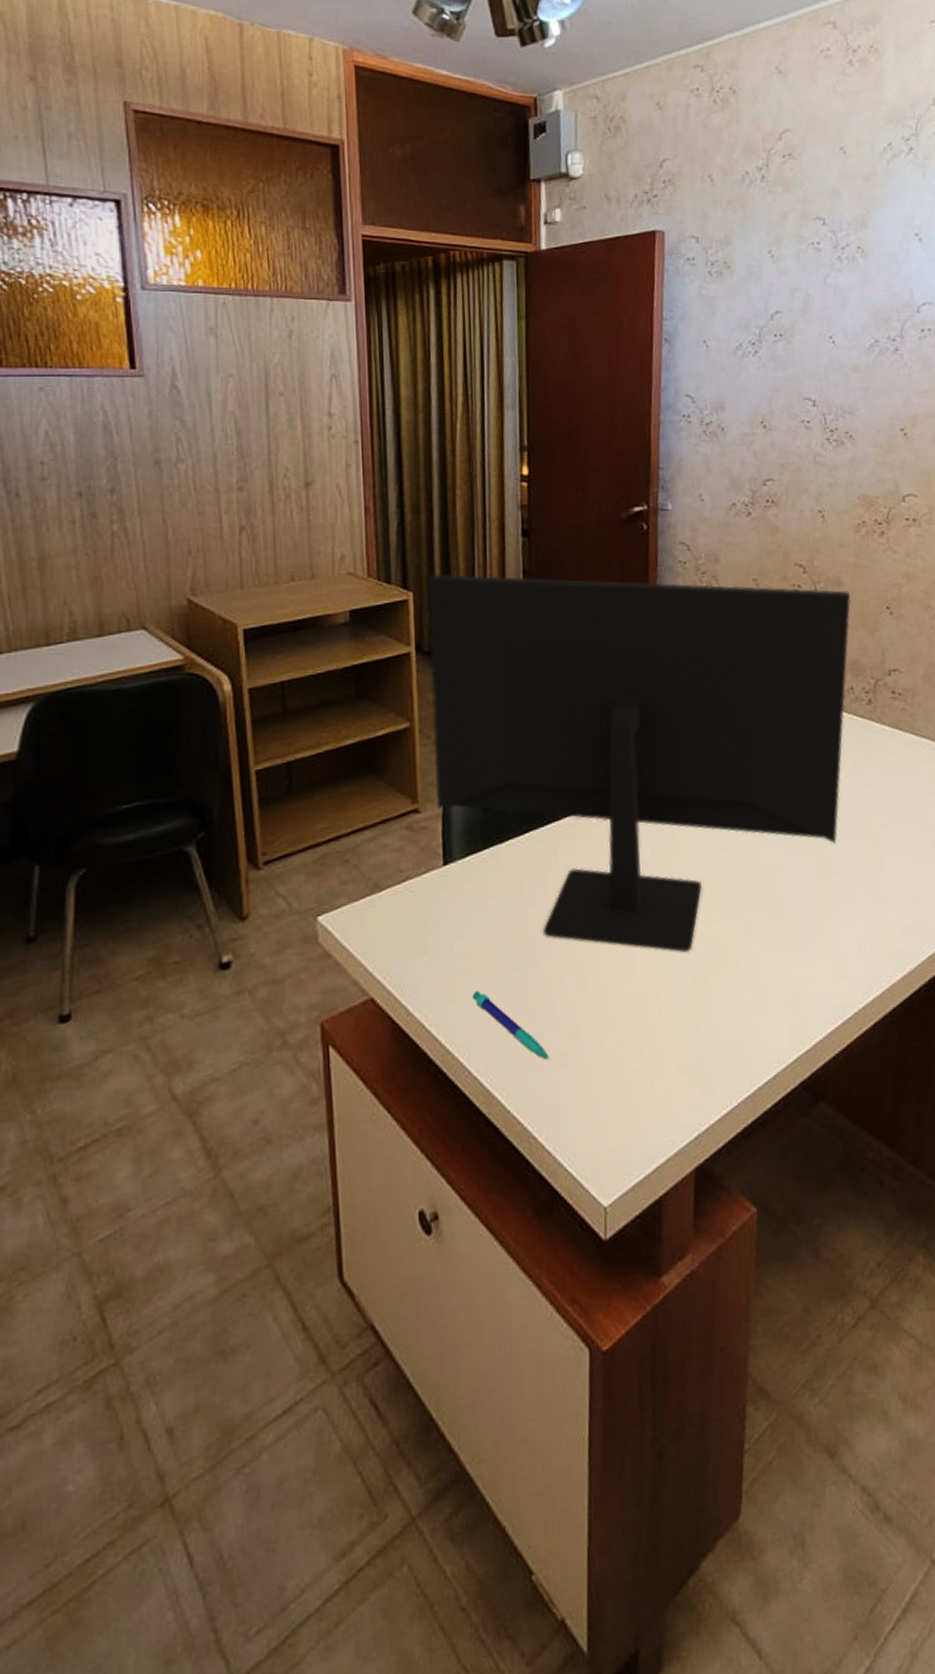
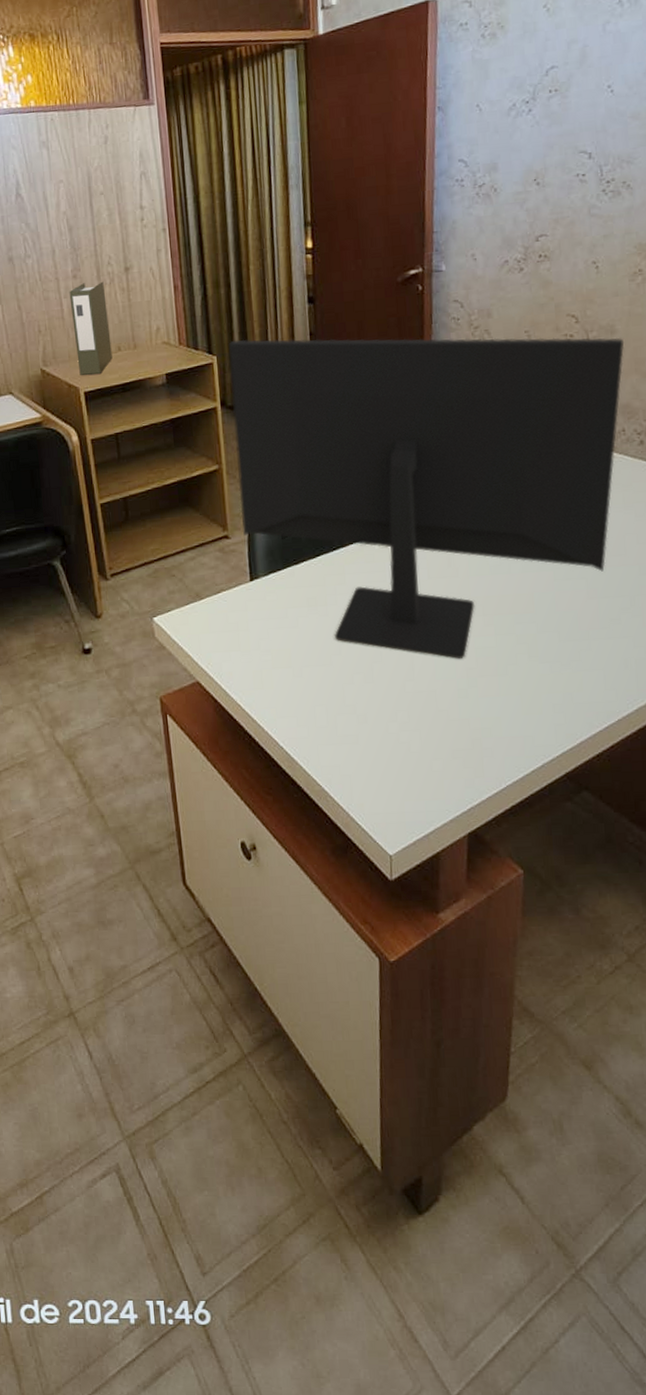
binder: none [232,496,283,609] -> present [69,281,113,375]
pen: present [472,991,549,1061] -> none [277,681,342,739]

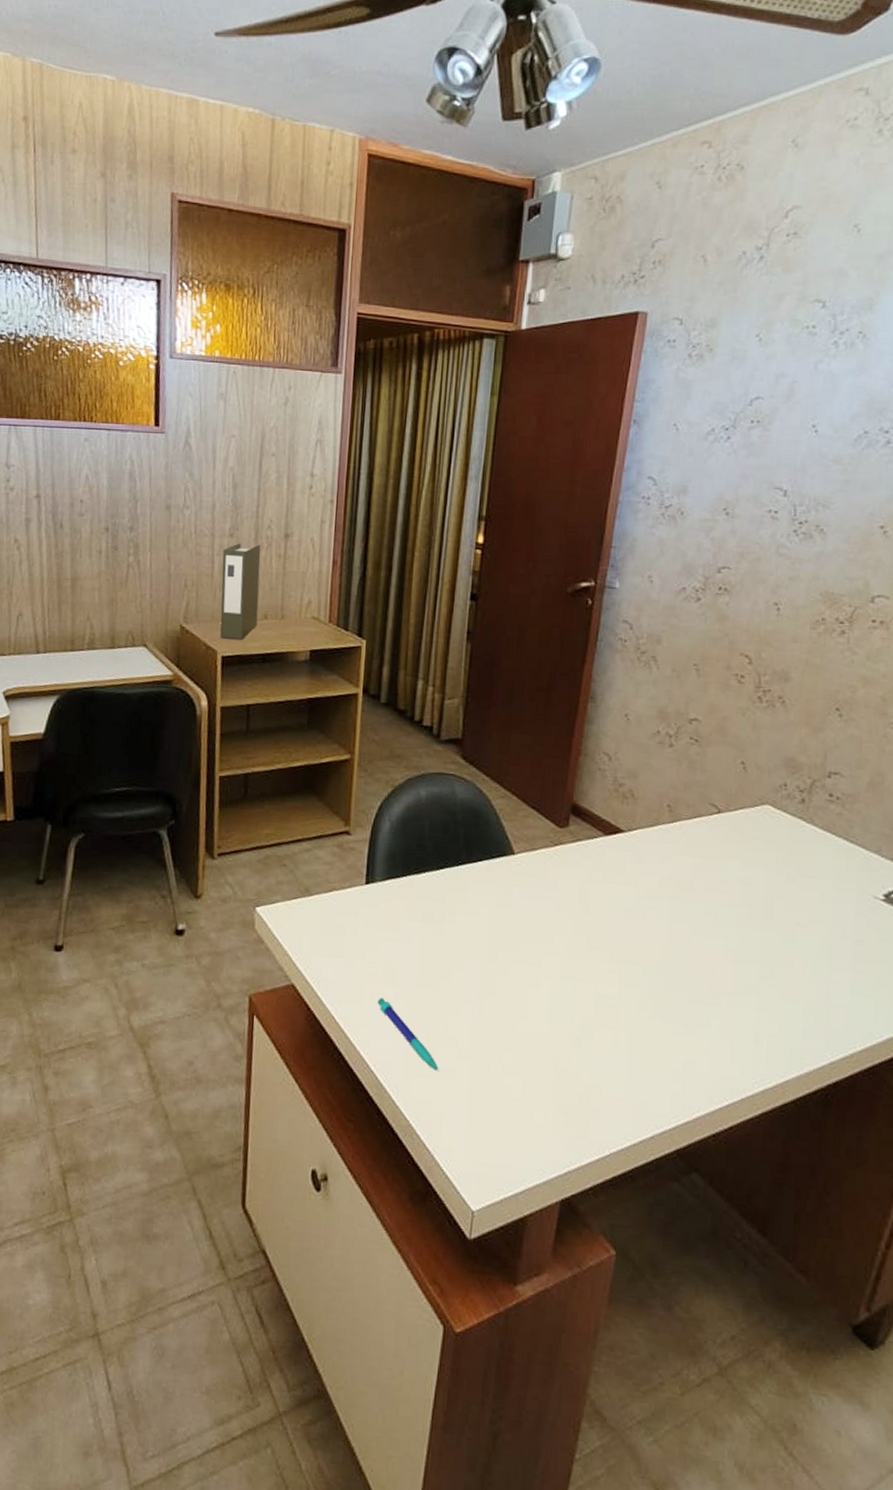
monitor: present [228,337,625,659] -> none [366,626,798,1004]
pen: none [277,681,342,739] -> present [377,998,439,1072]

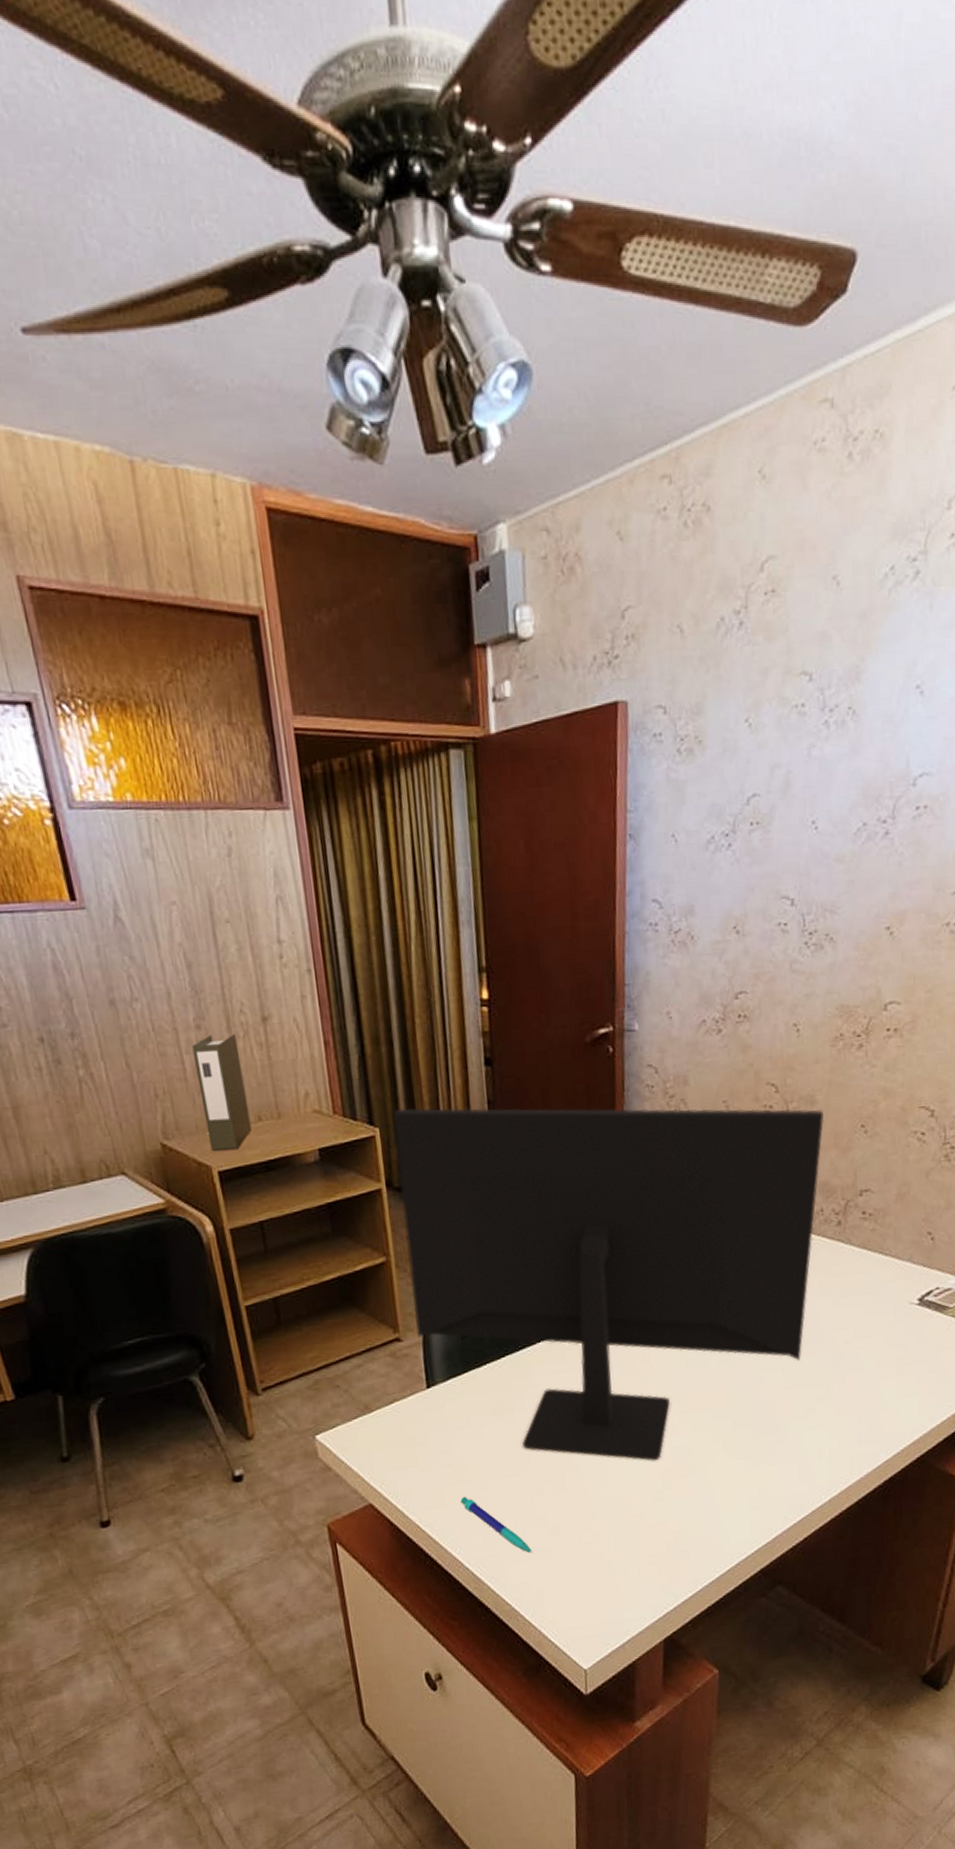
monitor: none [366,626,798,1004] -> present [392,1107,825,1460]

